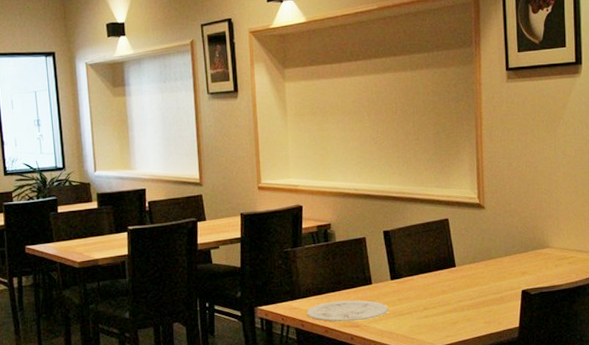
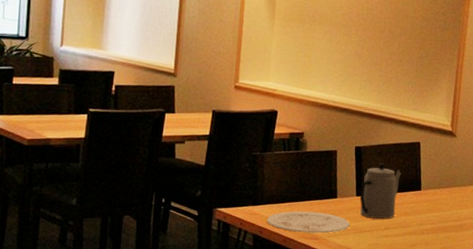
teapot: none [394,244,433,300] -> present [359,163,401,219]

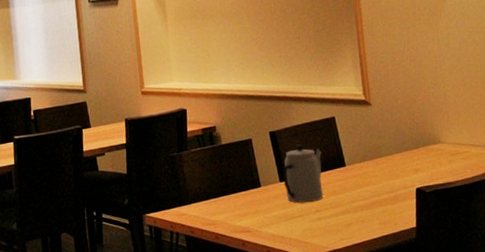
plate: present [266,211,351,234] -> none [195,203,280,228]

